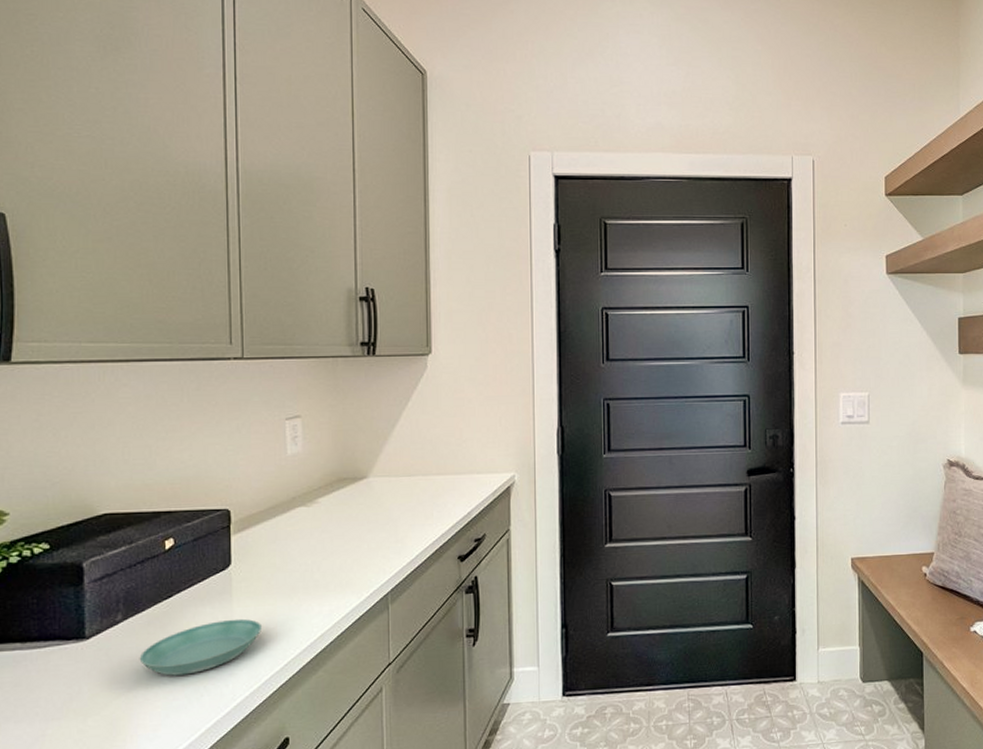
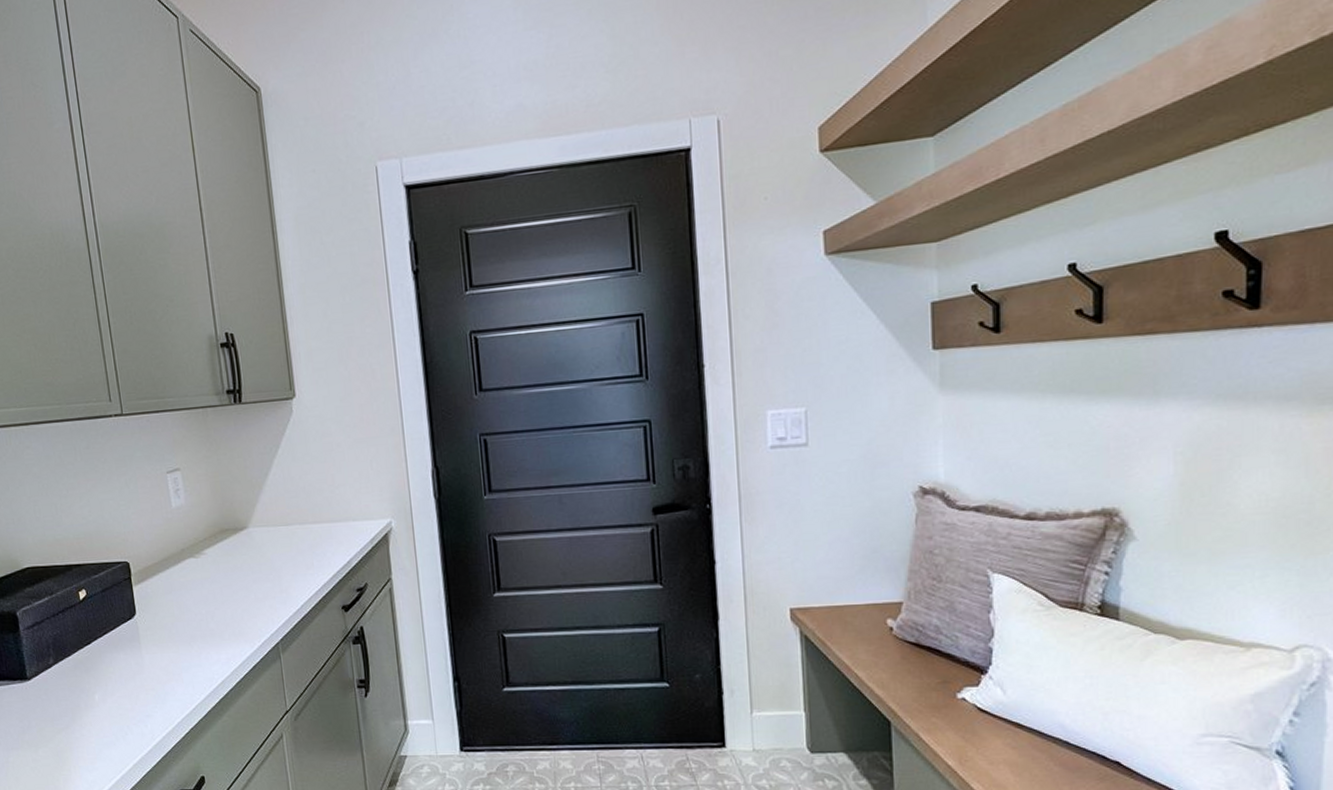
saucer: present [139,618,263,676] -> none [71,664,170,715]

